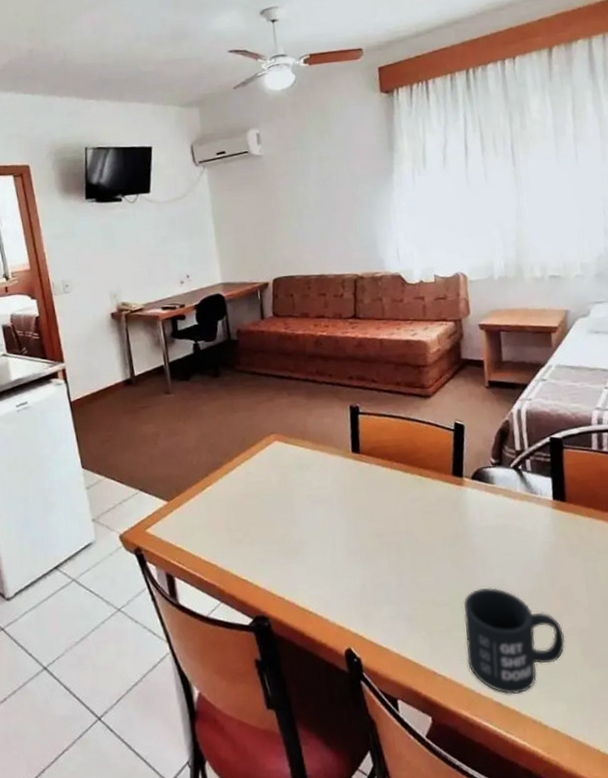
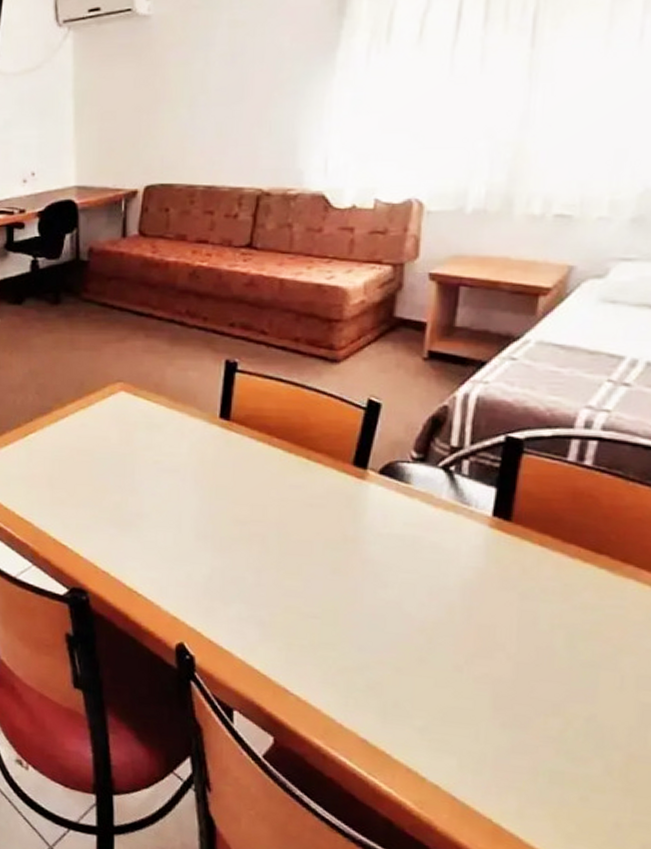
mug: present [464,587,566,695] -> none [332,605,473,736]

